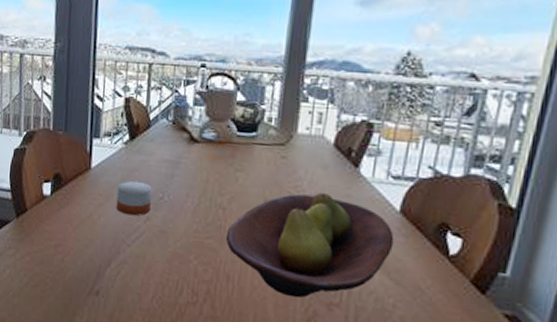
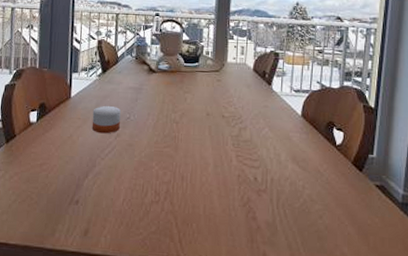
fruit bowl: present [225,192,395,298] -> none [179,105,299,189]

